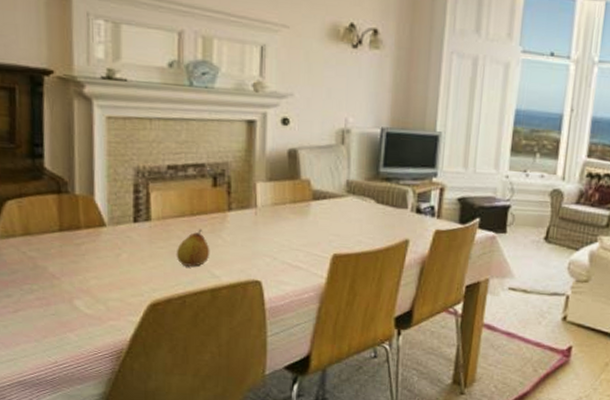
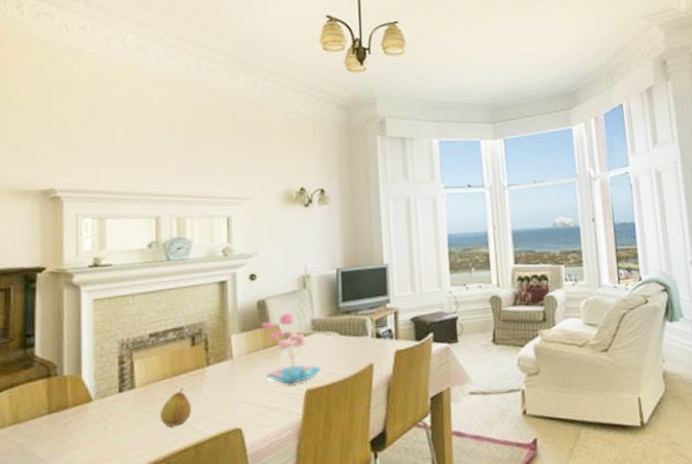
decorative tree: none [291,168,351,246] -> present [261,312,321,385]

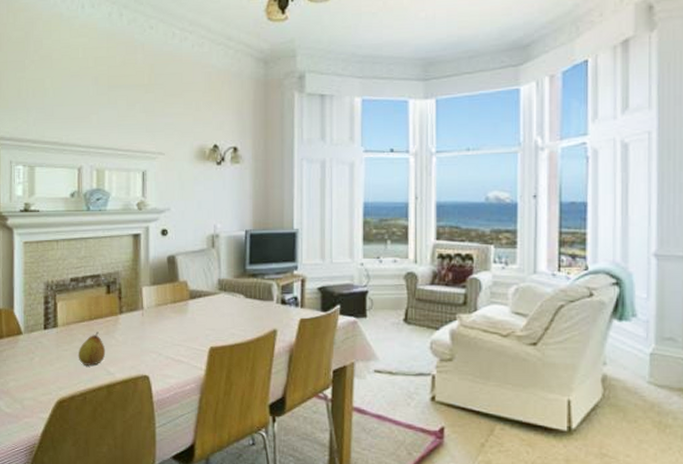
decorative tree: present [261,312,321,385] -> none [170,270,225,340]

